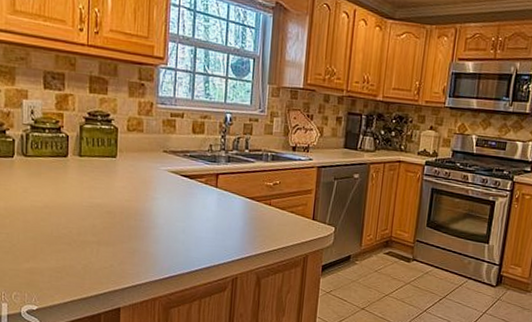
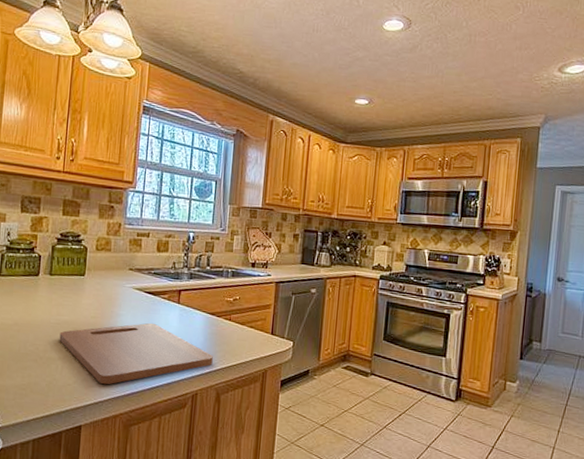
cutting board: none [93,207,253,268] -> present [59,323,213,385]

